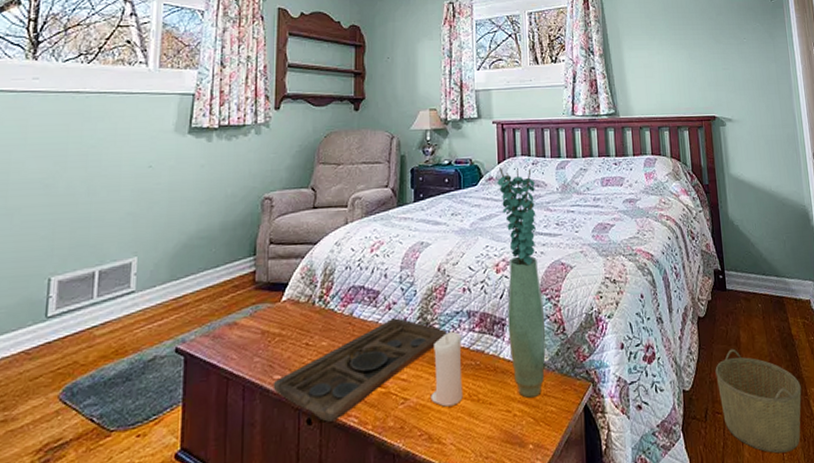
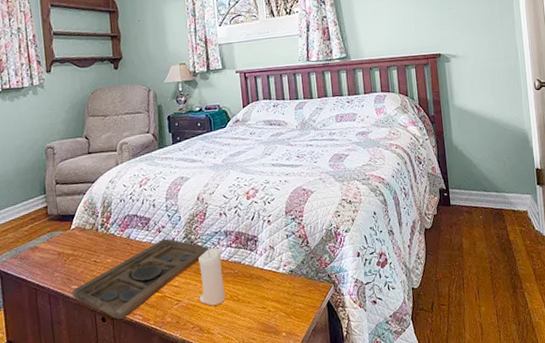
vase: present [497,168,546,398] -> none [243,111,293,298]
basket: present [715,348,802,454] -> none [440,253,518,335]

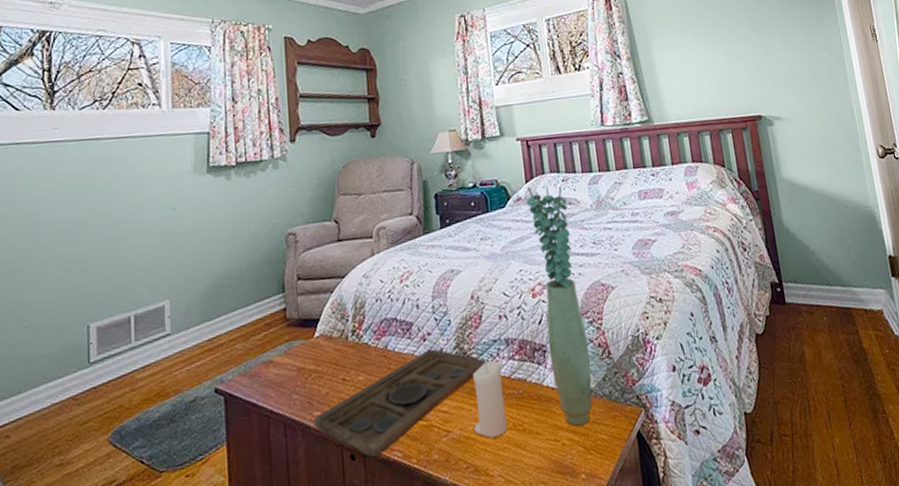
vase: none [243,111,293,298] -> present [526,186,592,427]

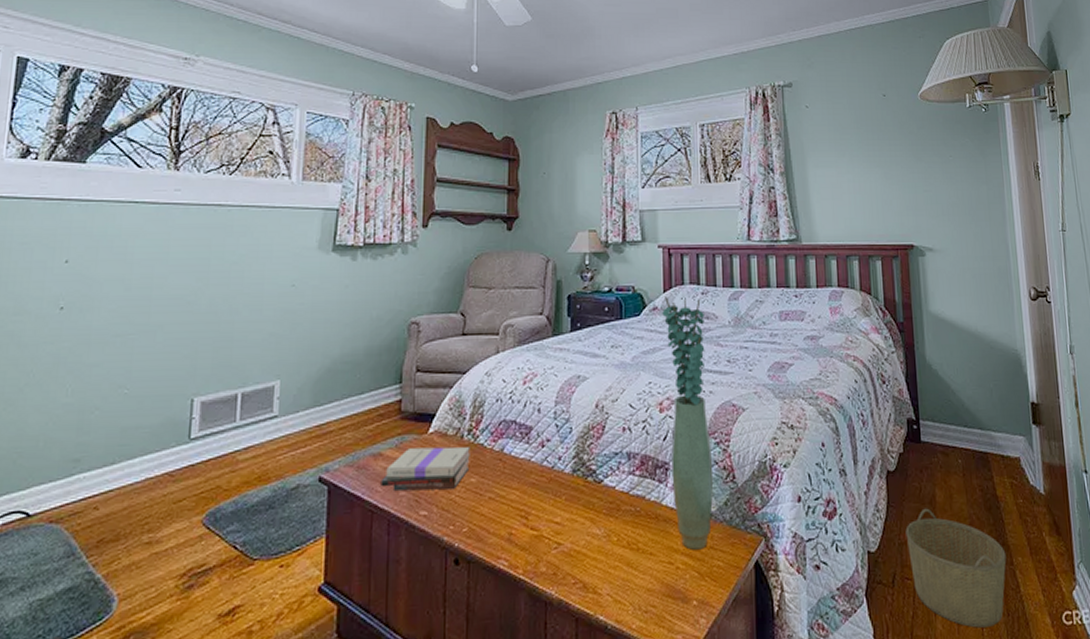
books: none [273,347,357,396] -> present [381,446,470,492]
decorative tray: present [313,349,486,457] -> none [419,456,604,563]
candle: present [473,360,508,438] -> none [586,473,621,555]
basket: none [778,366,880,477] -> present [905,508,1007,628]

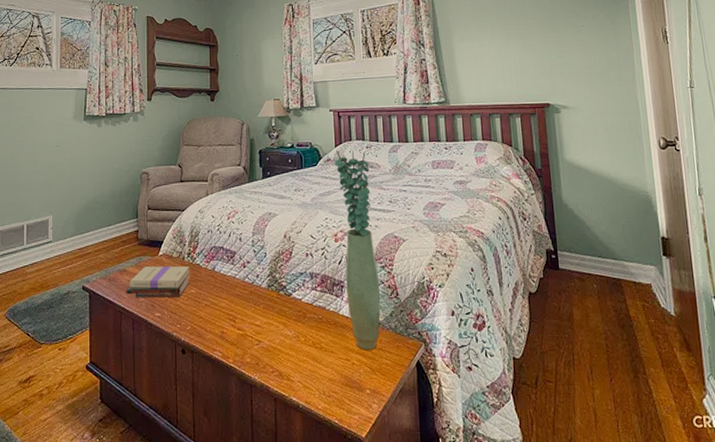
basket: present [905,508,1007,628] -> none [546,324,640,425]

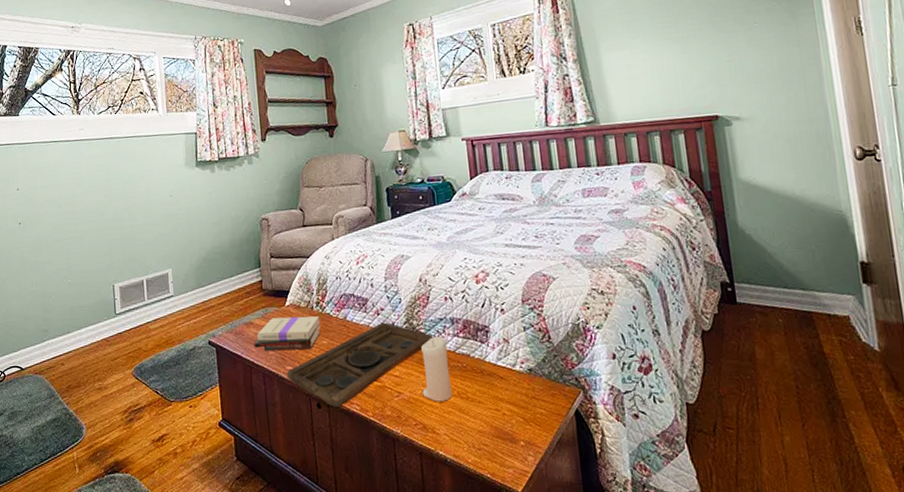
decorative tray: none [155,275,293,353] -> present [286,322,433,407]
candle: none [280,288,308,351] -> present [421,335,453,402]
vase: present [334,150,381,350] -> none [471,183,532,399]

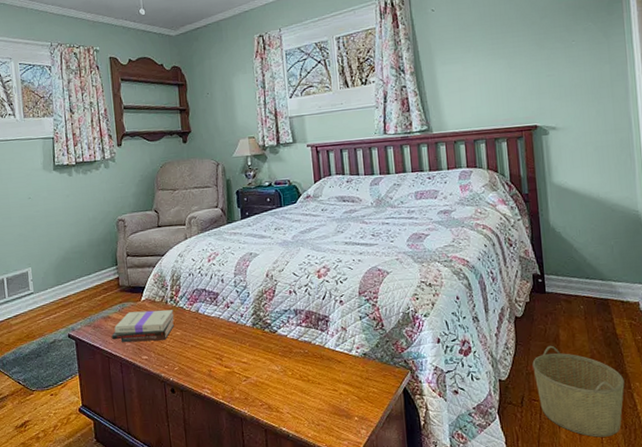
decorative tray: present [286,322,433,407] -> none [142,314,278,392]
candle: present [421,335,453,402] -> none [267,325,295,385]
basket: none [724,364,838,475] -> present [532,345,625,437]

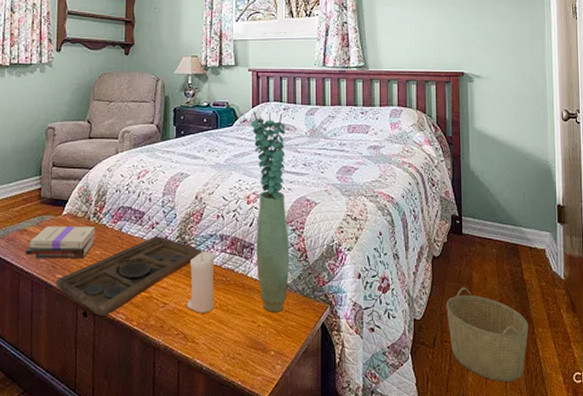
decorative tray: none [142,314,278,392] -> present [55,236,202,316]
candle: none [267,325,295,385] -> present [186,250,215,313]
vase: none [314,186,366,381] -> present [251,111,290,312]

